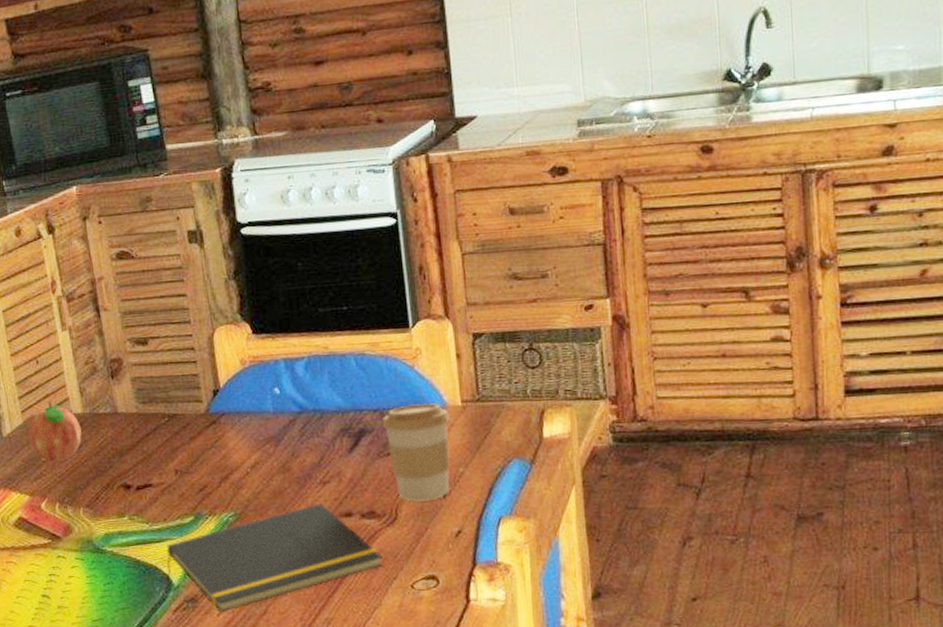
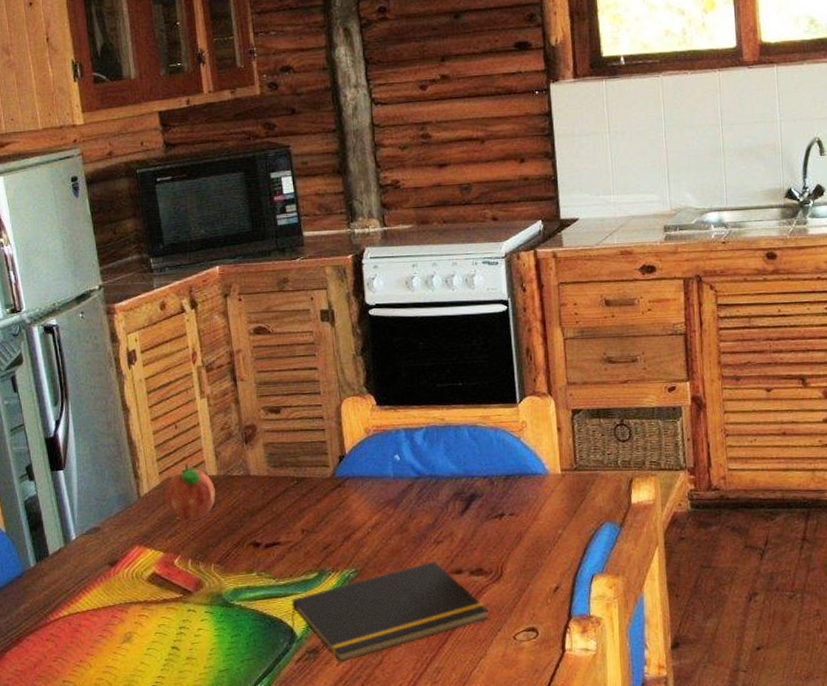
coffee cup: present [382,403,450,502] -> none [490,471,550,560]

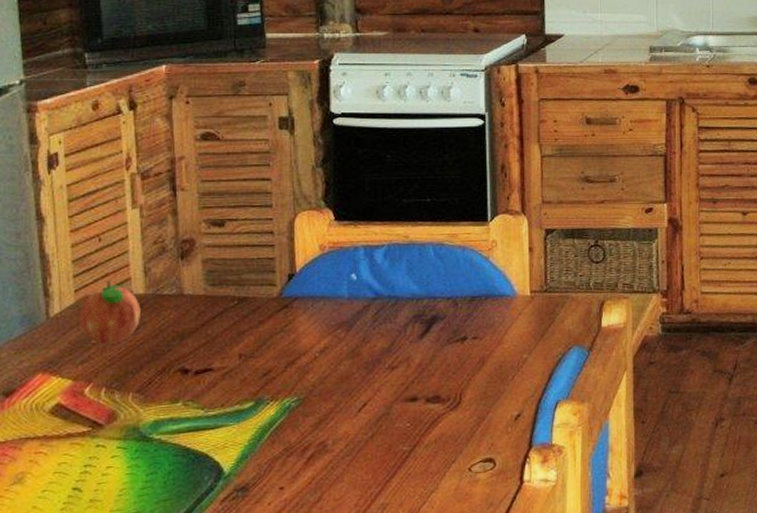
notepad: present [291,561,489,663] -> none [218,388,443,501]

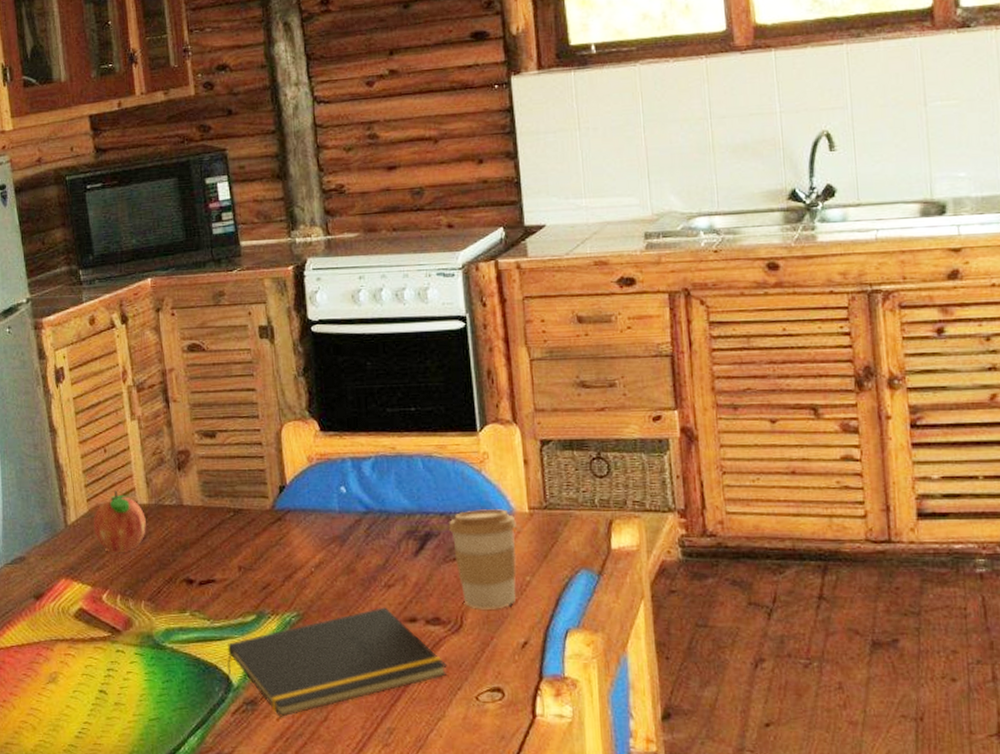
notepad: none [218,388,443,501] -> present [227,607,447,717]
coffee cup: none [454,293,518,386] -> present [448,509,517,609]

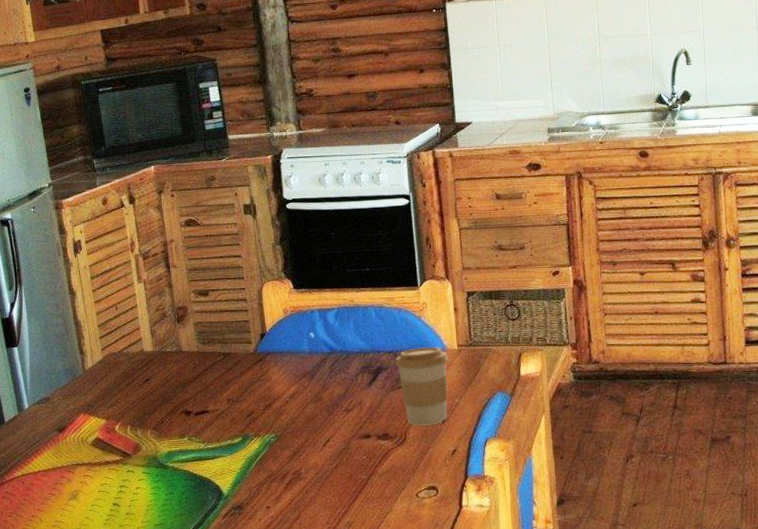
fruit: present [93,490,146,552] -> none [107,341,151,391]
notepad: present [227,607,447,717] -> none [218,427,394,518]

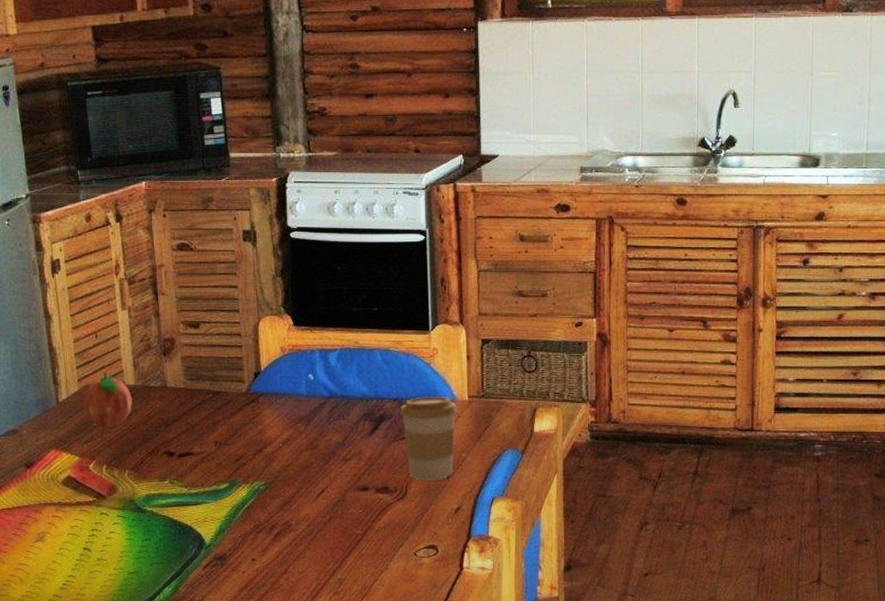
fruit: none [107,341,151,391] -> present [83,372,132,427]

